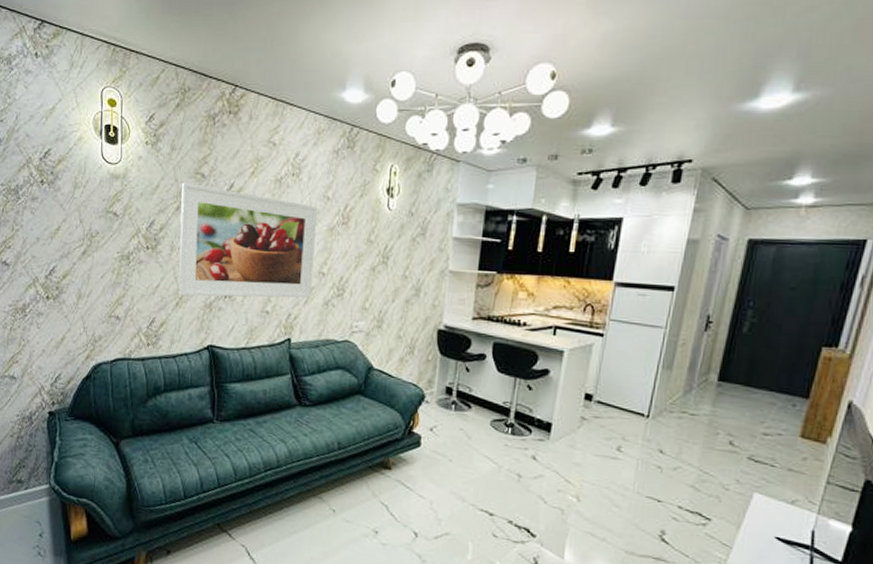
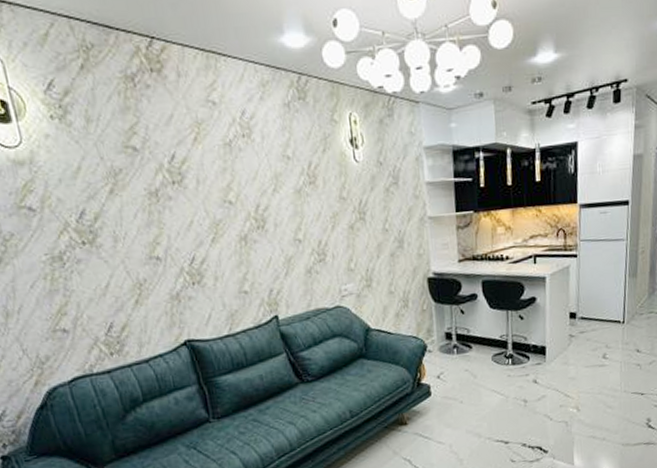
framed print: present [178,182,318,298] -> none [110,159,291,292]

